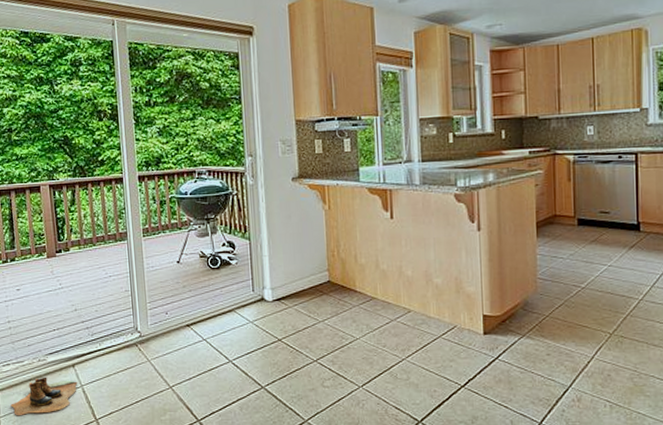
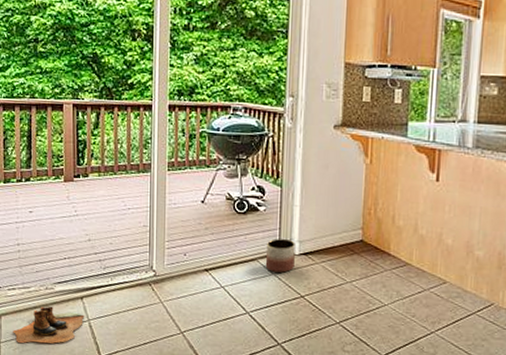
planter: none [241,288,269,320] -> present [265,239,295,273]

